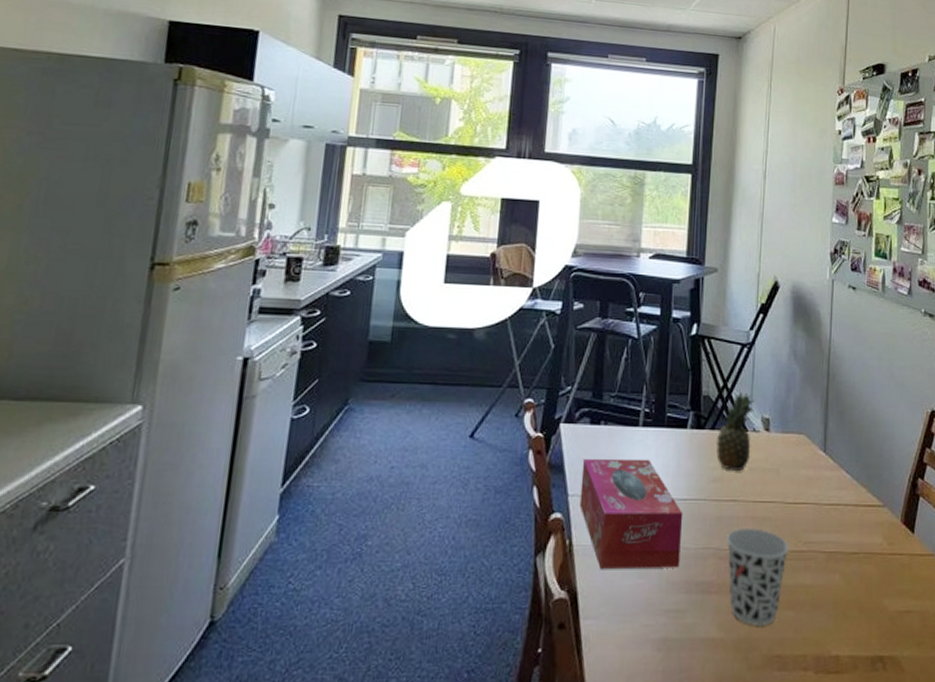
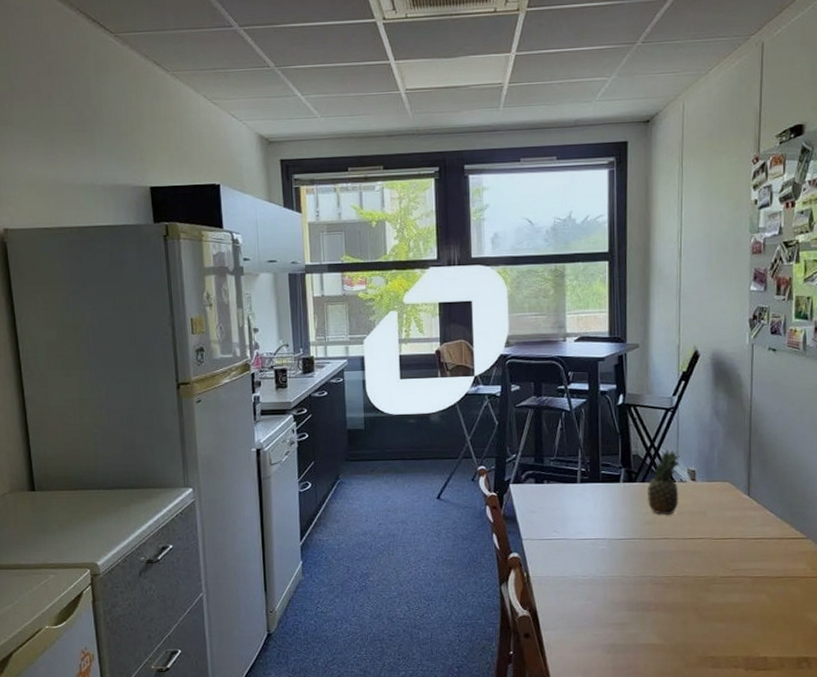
tissue box: present [579,458,683,569] -> none [531,508,622,594]
cup: present [726,527,789,627] -> none [660,559,718,635]

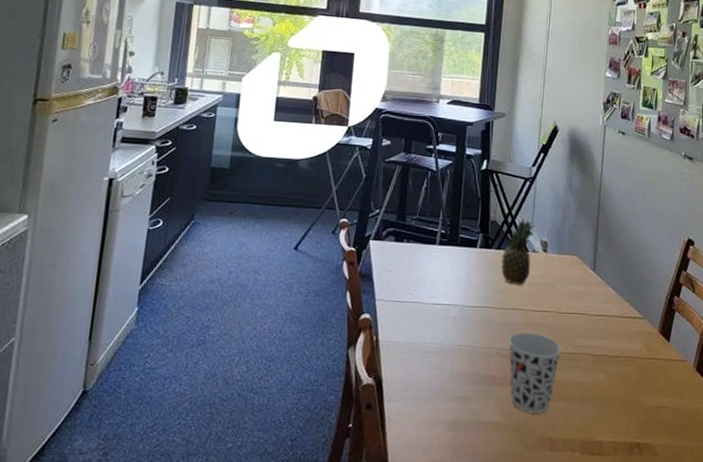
cup: none [660,559,718,635] -> present [508,331,562,414]

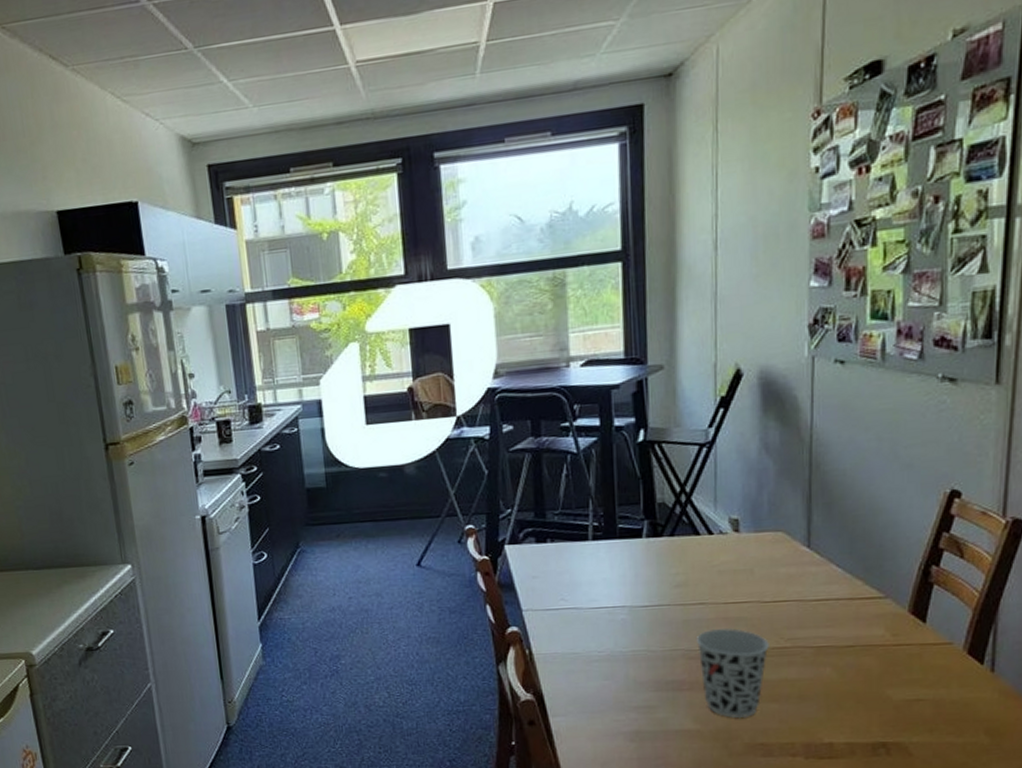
fruit: present [501,217,535,284] -> none [676,493,720,575]

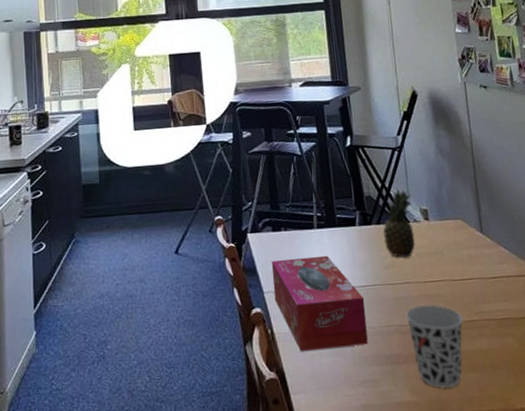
tissue box: none [532,571,646,673] -> present [271,255,368,351]
fruit: none [676,493,720,575] -> present [383,188,416,258]

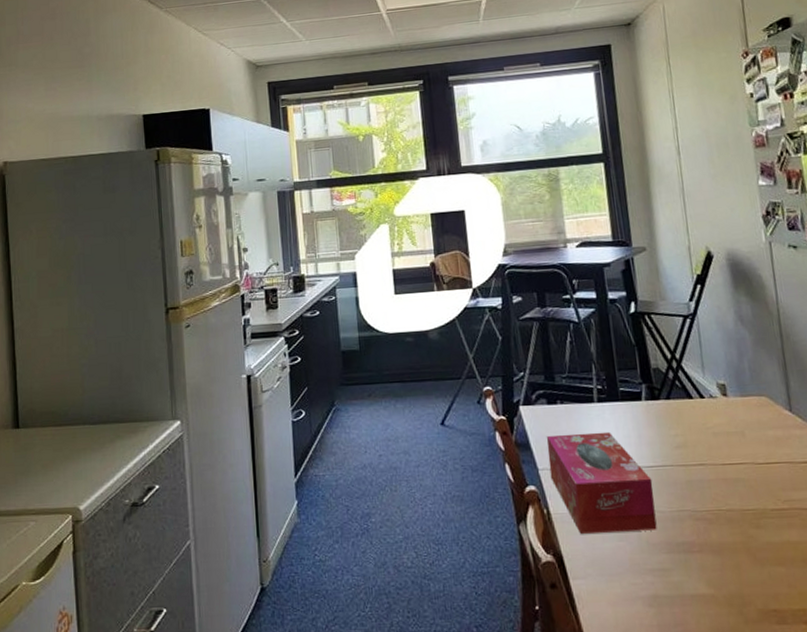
fruit: present [383,188,416,258] -> none [673,360,712,437]
cup: present [405,304,463,389] -> none [700,489,769,583]

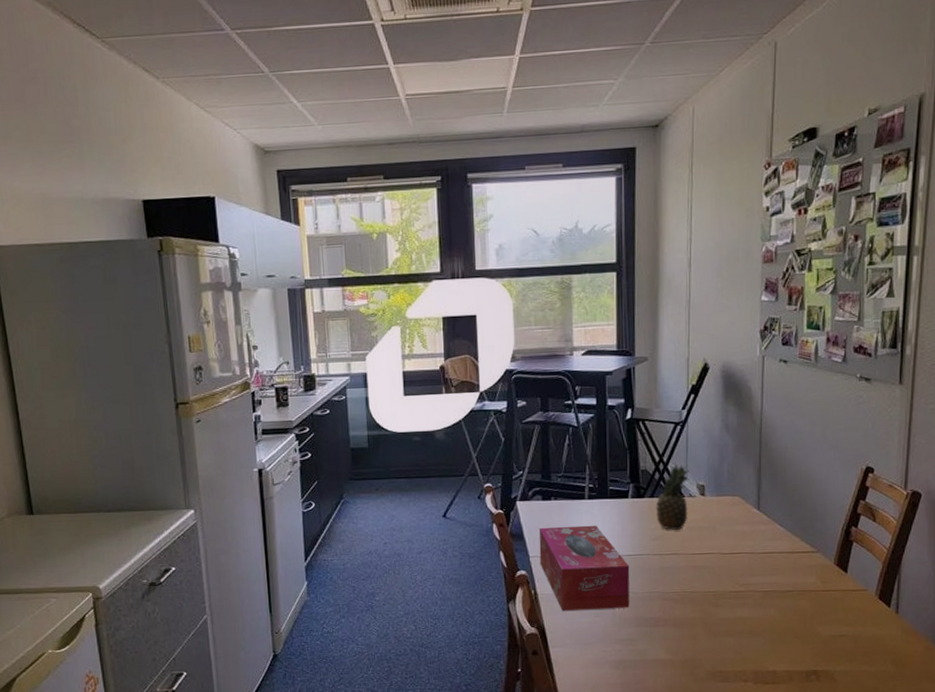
fruit: none [673,360,712,437] -> present [655,463,690,530]

